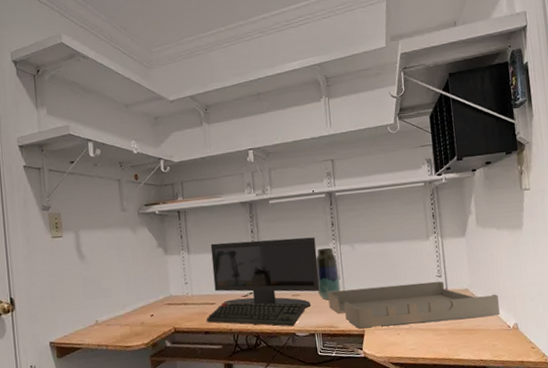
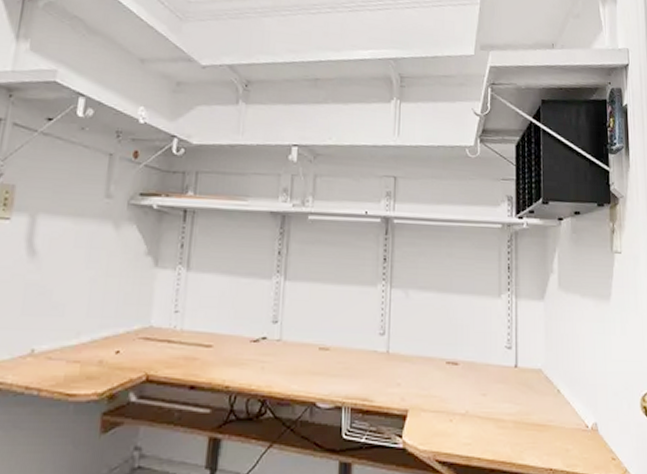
computer keyboard: present [206,302,307,327] -> none [194,346,337,393]
monitor: present [210,237,321,308] -> none [215,261,361,369]
vase: present [316,247,341,300] -> none [353,289,385,362]
desk organizer: present [328,281,500,329] -> none [366,350,577,410]

